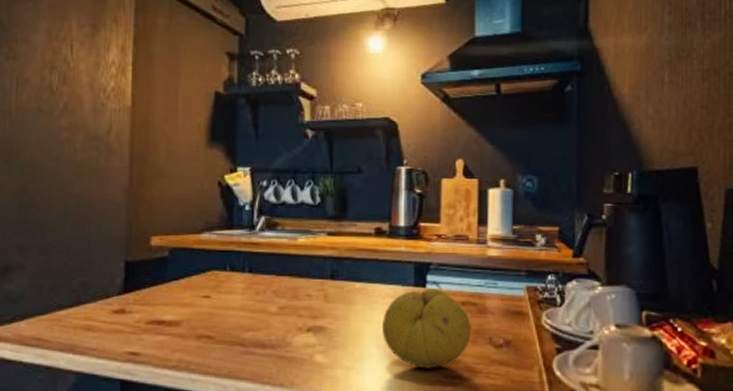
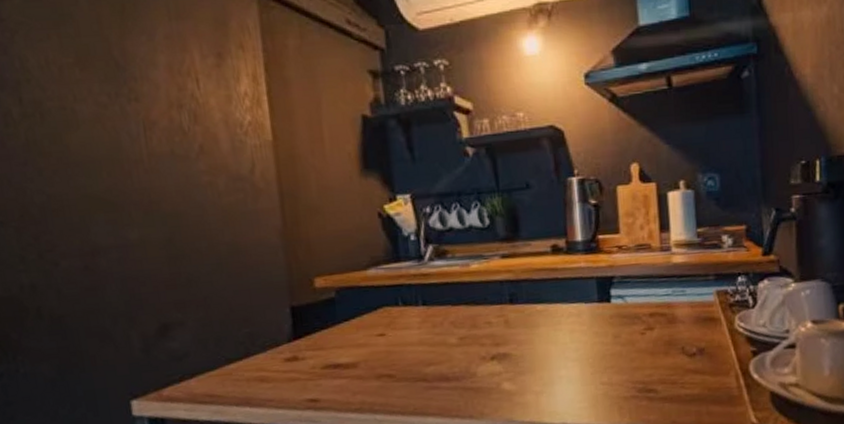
fruit: present [381,289,471,369] -> none [568,302,662,386]

